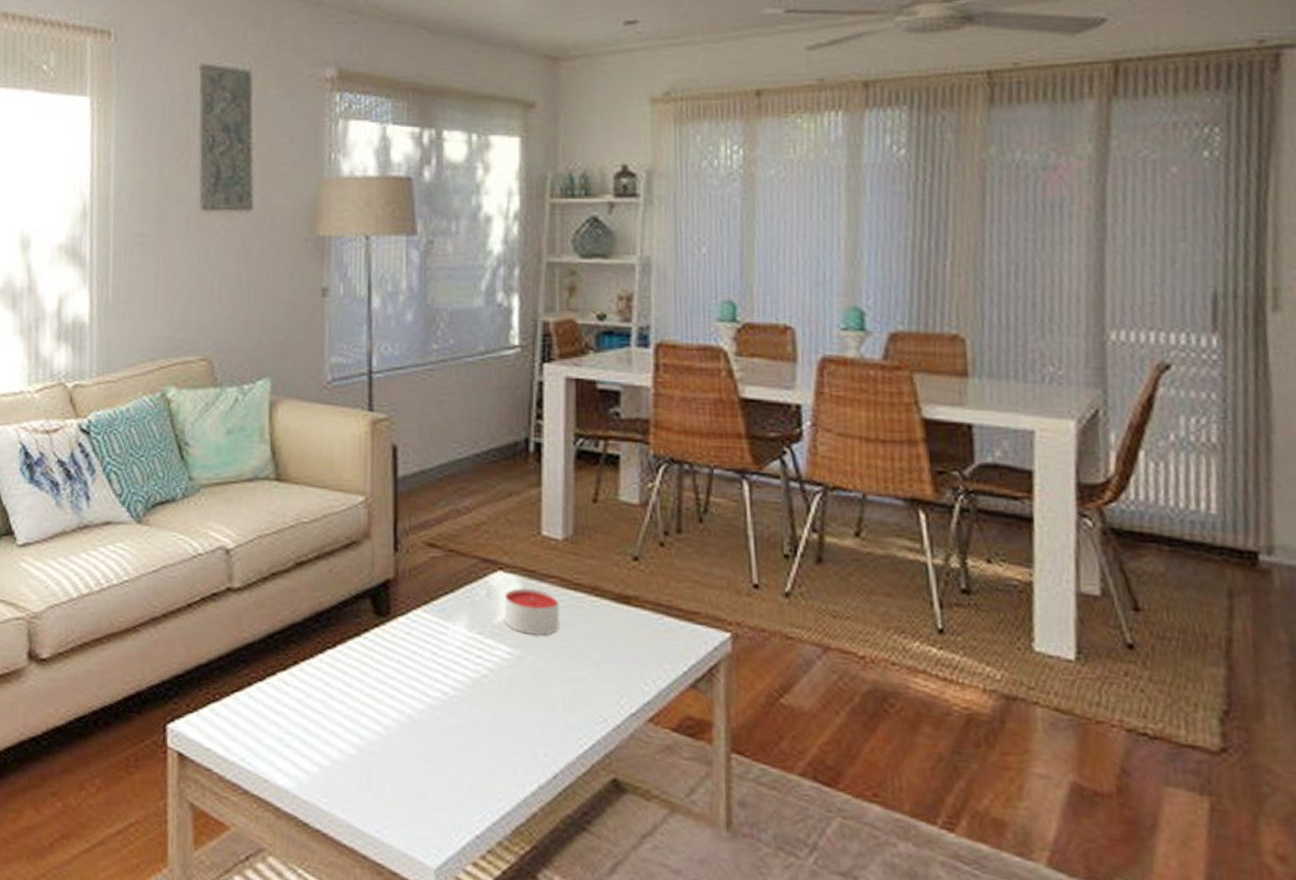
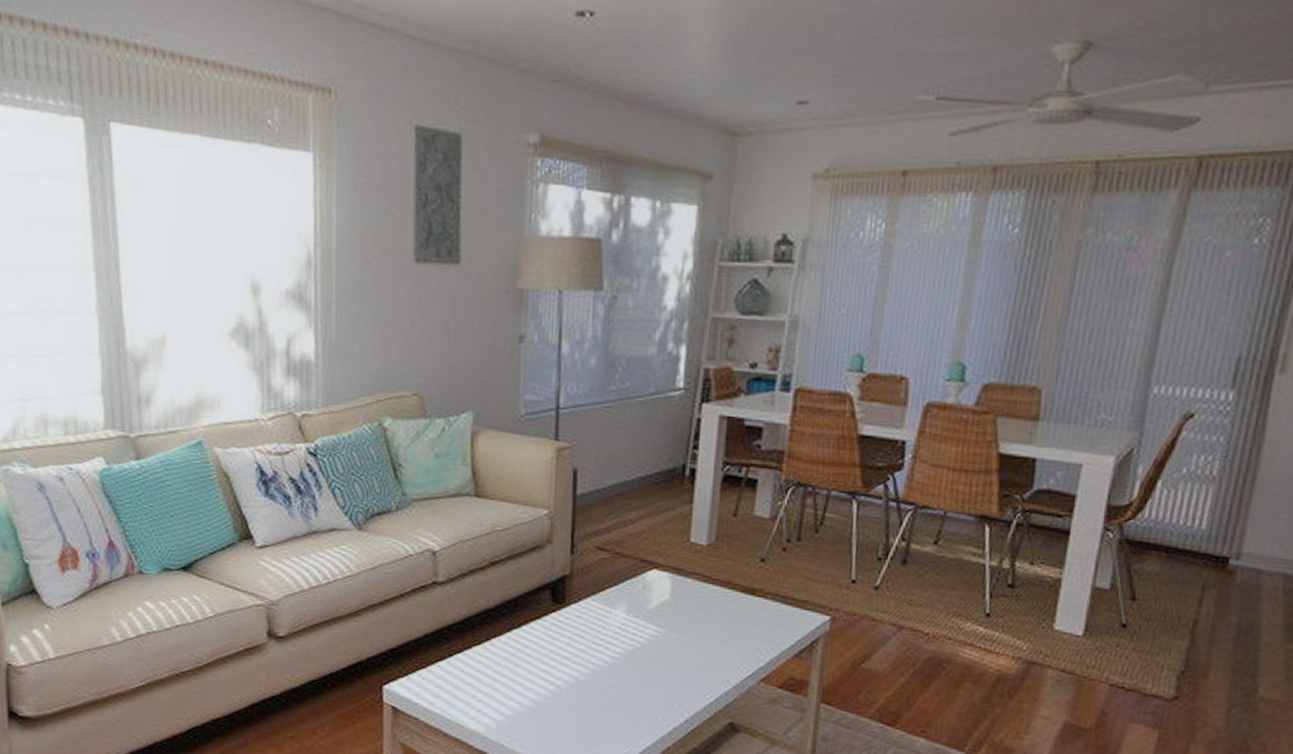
candle: present [504,588,560,635] -> none [655,583,700,618]

